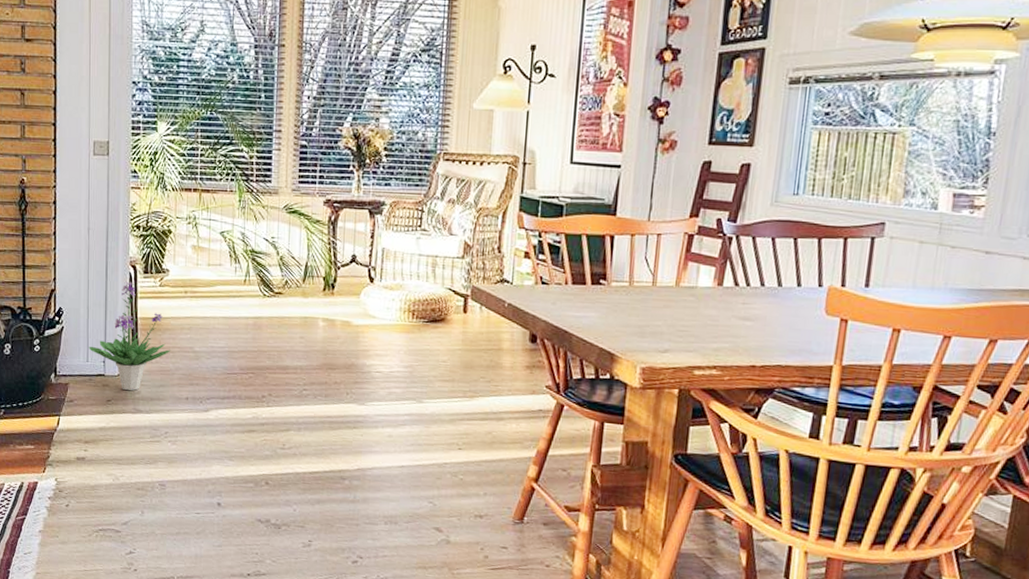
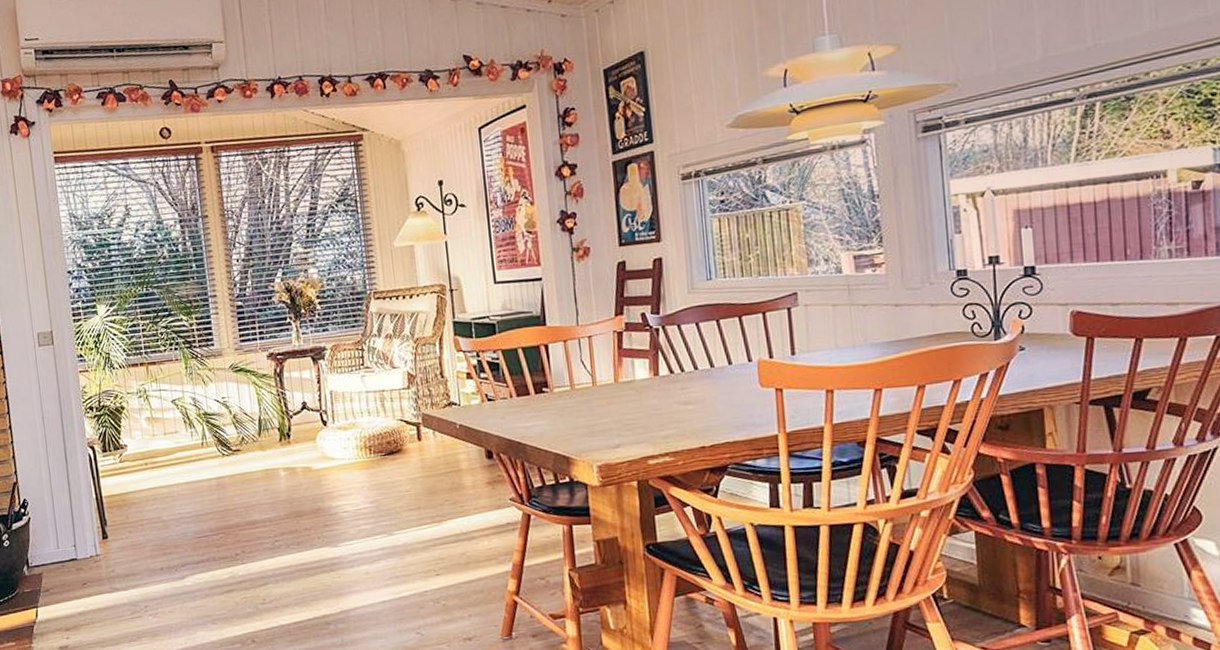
potted plant: present [89,281,170,391] -> none [58,462,139,570]

